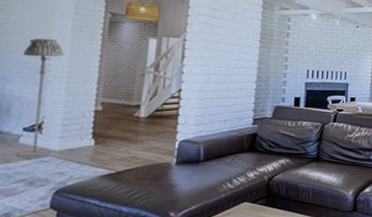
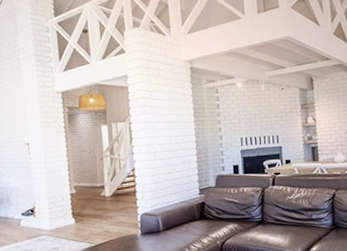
floor lamp: present [17,38,64,157] -> none [9,137,45,237]

